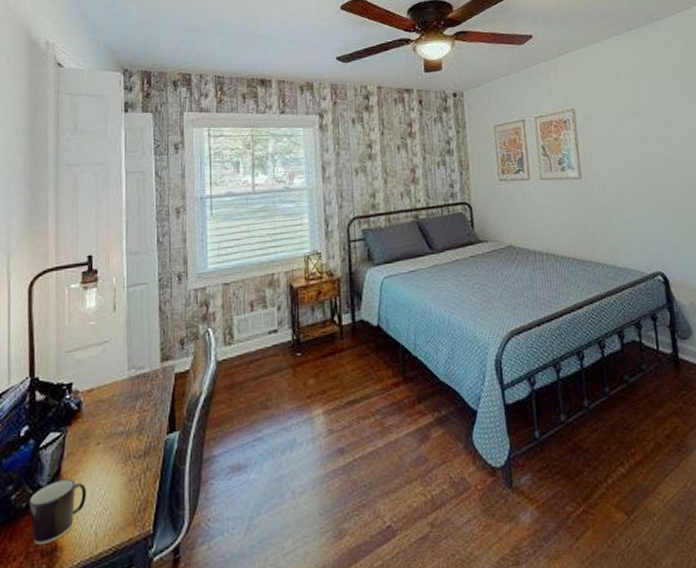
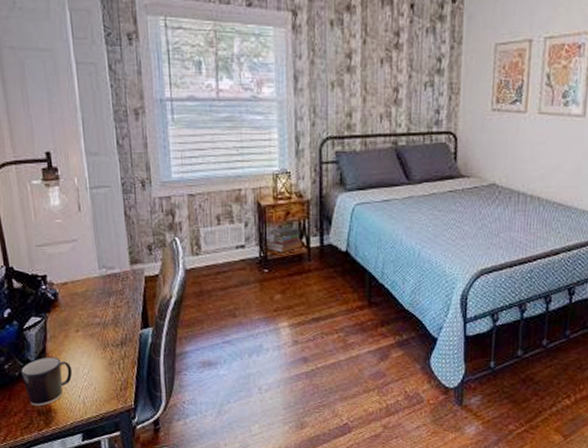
books: none [299,305,334,334] -> present [267,226,302,253]

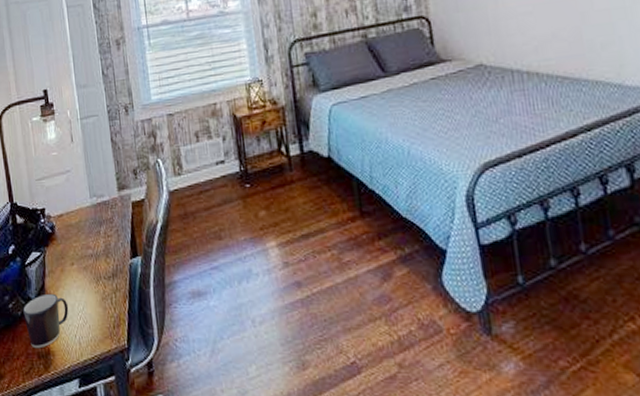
books: present [267,226,302,253] -> none [246,135,282,165]

